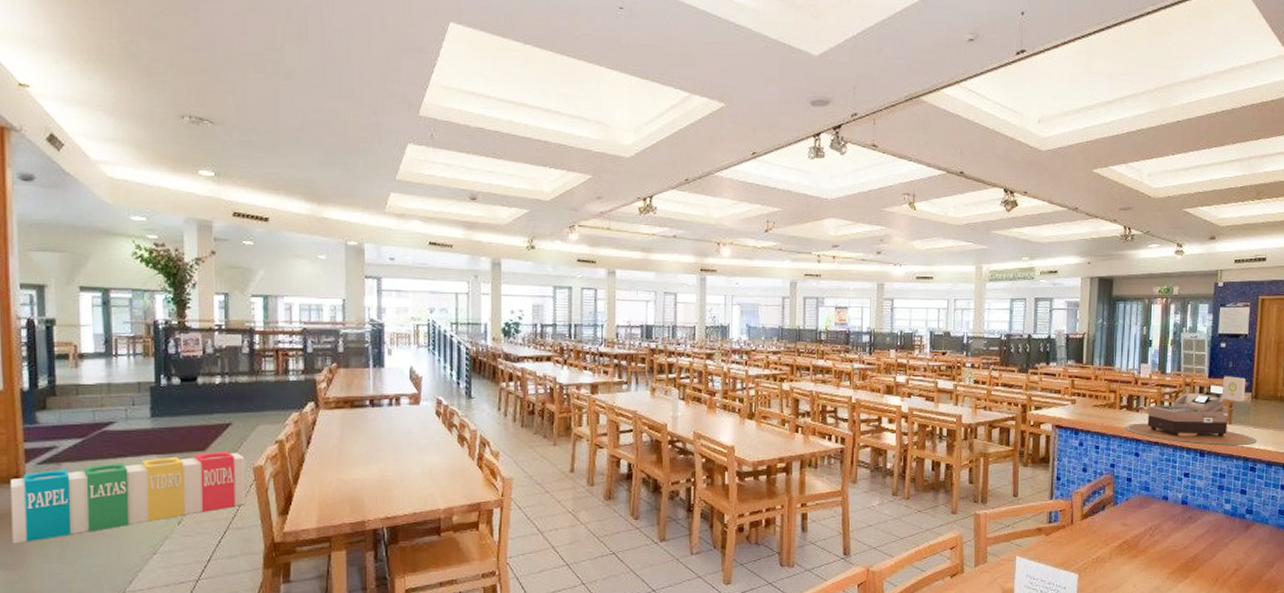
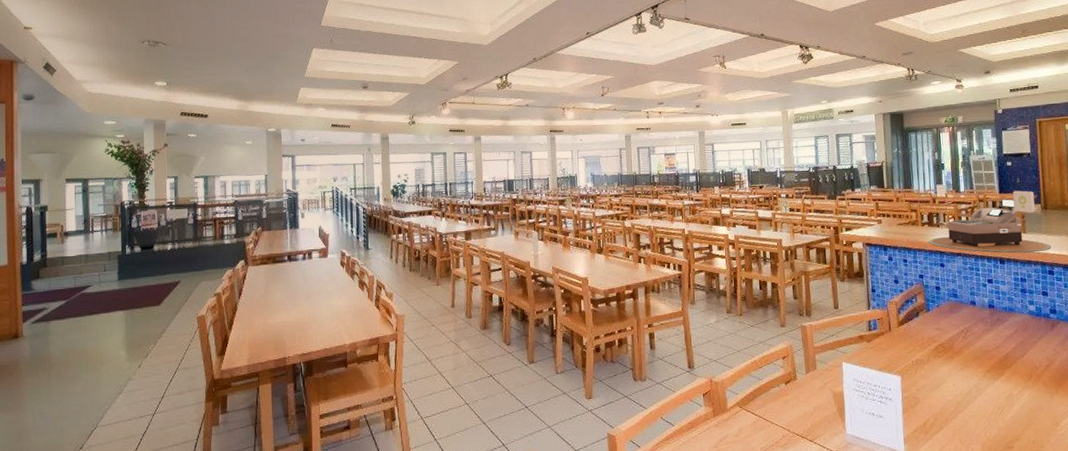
recycling bin: present [10,450,246,544] -> none [11,304,191,390]

